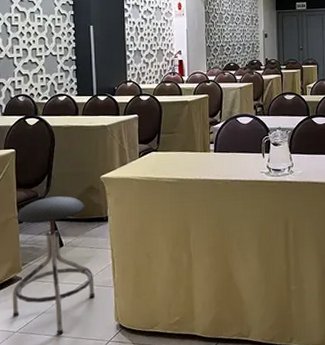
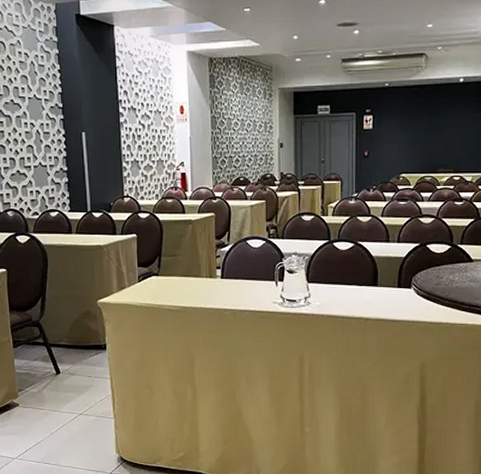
stool: present [12,196,95,335] -> none [9,321,94,464]

